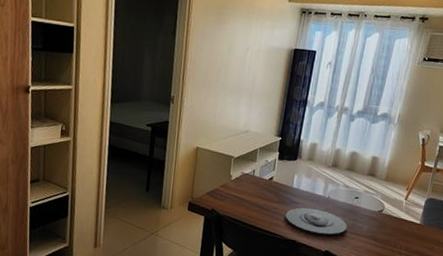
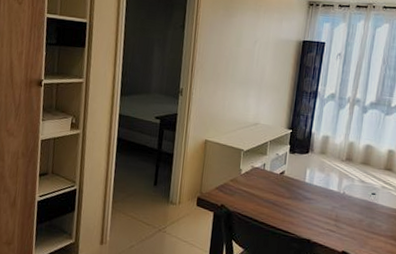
plate: present [285,207,348,237] -> none [298,204,365,236]

